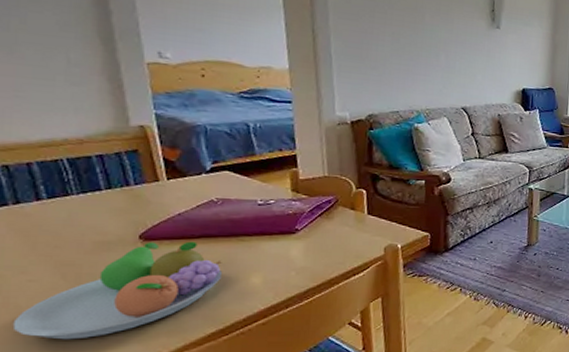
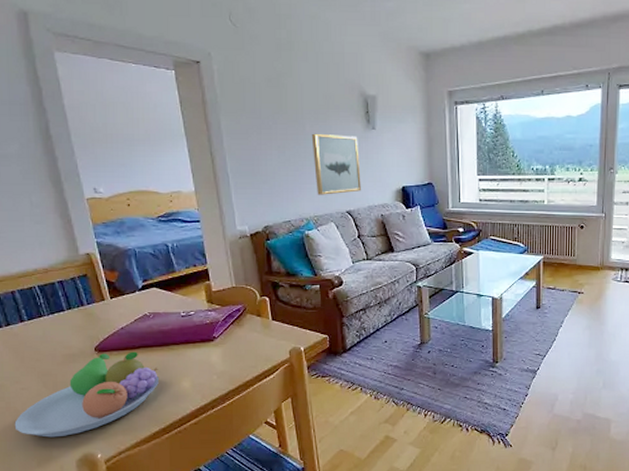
wall art: none [430,24,481,89] -> present [311,133,361,195]

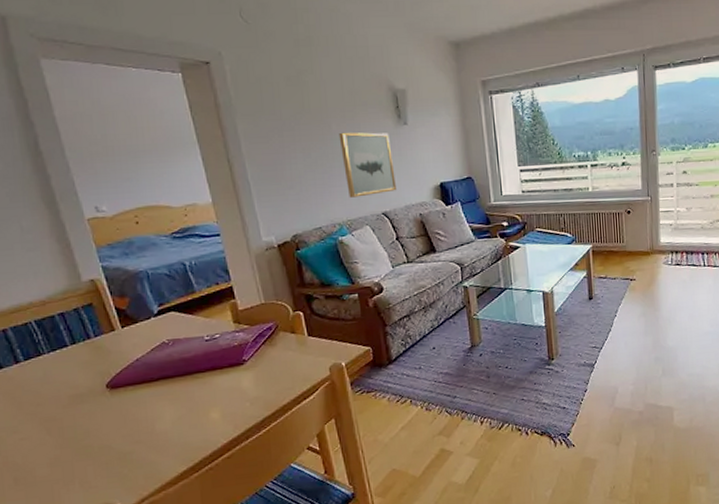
fruit bowl: present [14,351,160,438] -> none [14,384,184,492]

